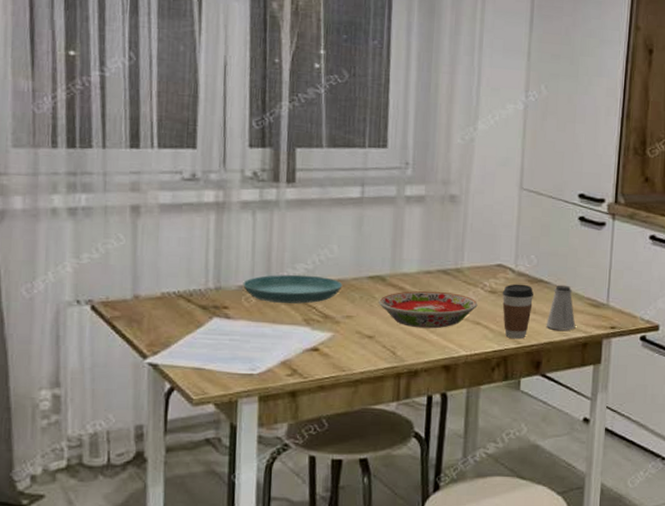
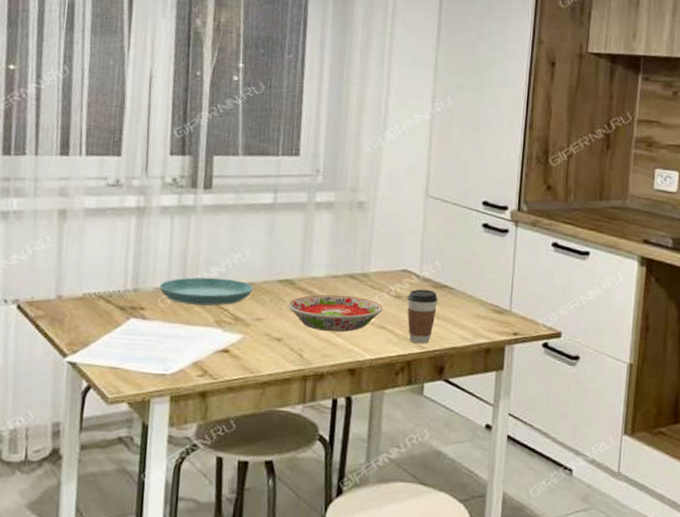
saltshaker: present [546,285,576,330] -> none [449,290,479,336]

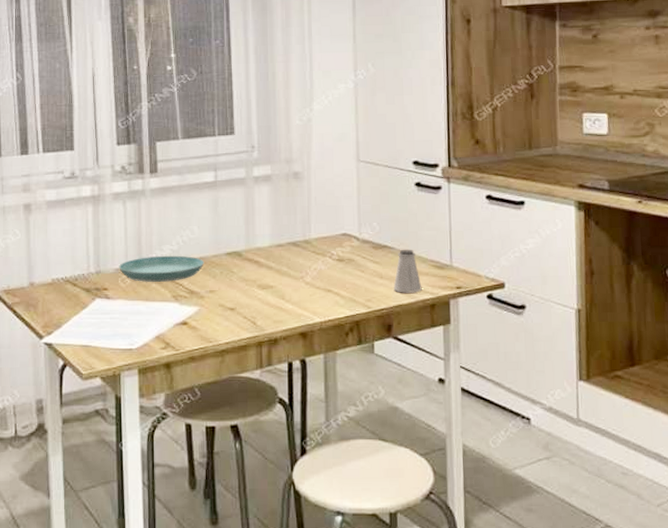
bowl: present [287,294,383,333] -> none [236,262,327,299]
coffee cup: present [407,289,438,344] -> none [349,251,380,304]
saltshaker: none [449,290,479,336] -> present [393,249,422,293]

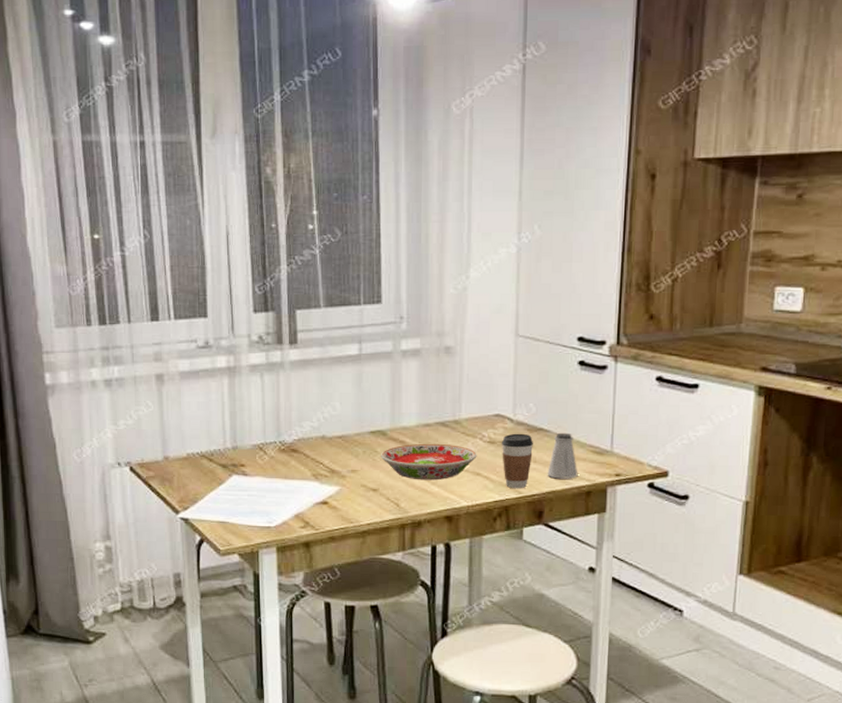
saucer: present [119,255,204,282] -> none [256,432,346,460]
bowl: none [236,262,327,299] -> present [380,443,477,481]
coffee cup: none [349,251,380,304] -> present [501,433,534,489]

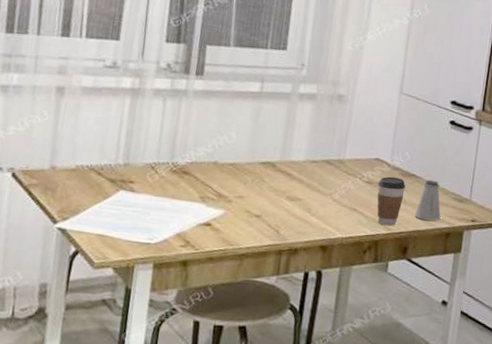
bowl: present [380,443,477,481] -> none [267,177,356,213]

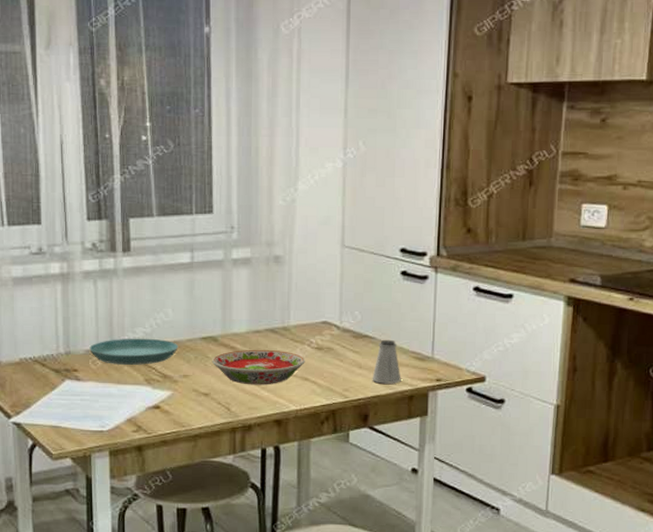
saucer: none [149,155,237,183] -> present [89,338,178,365]
bowl: none [267,177,356,213] -> present [211,349,305,385]
coffee cup: present [377,176,406,226] -> none [328,340,360,394]

